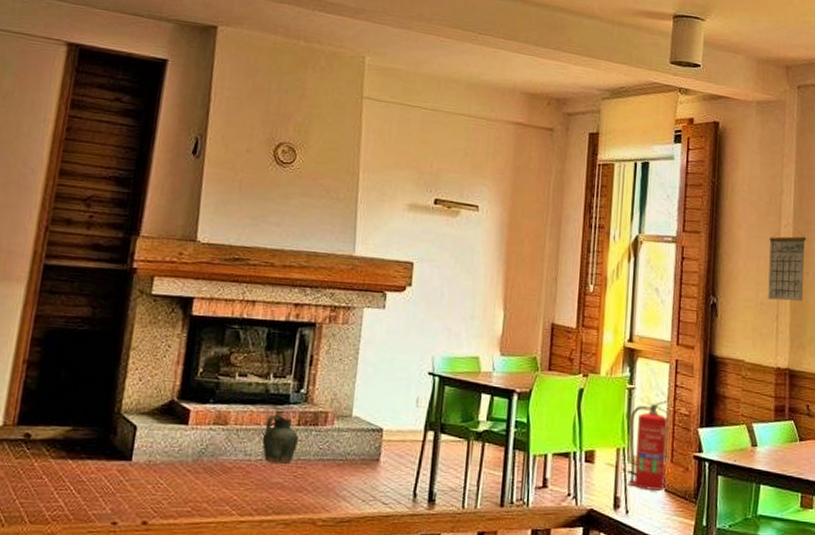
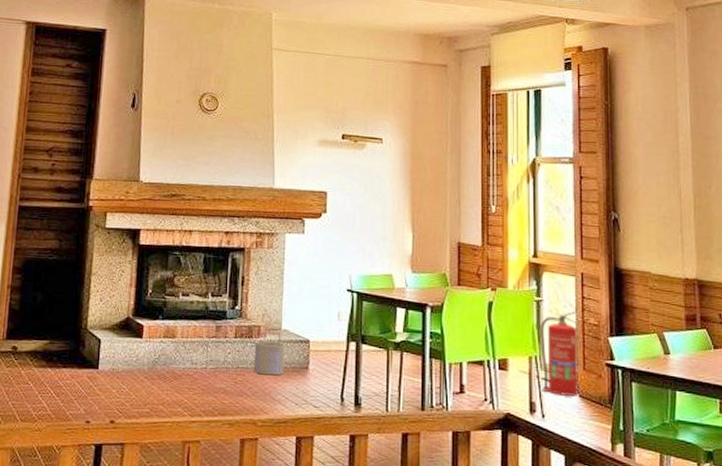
ceramic jug: present [261,414,298,464] -> none [205,328,236,371]
bucket: none [316,418,355,469] -> present [253,331,285,376]
calendar: present [768,223,806,301] -> none [667,139,708,214]

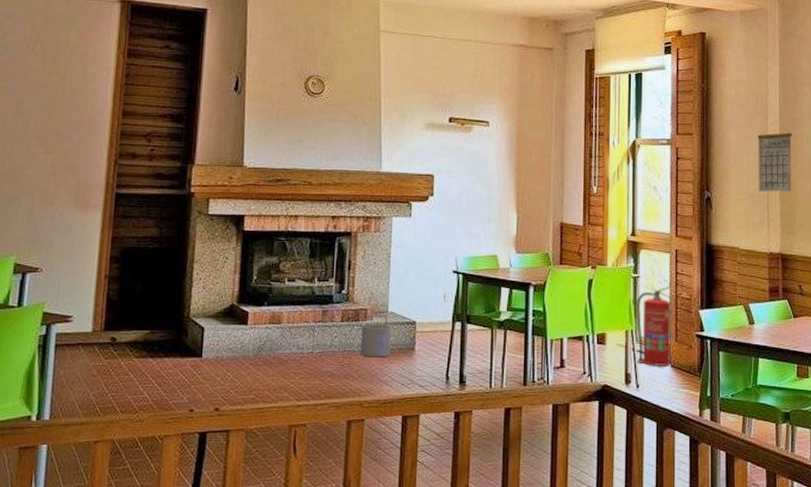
calendar: none [667,139,708,214] -> present [757,121,792,192]

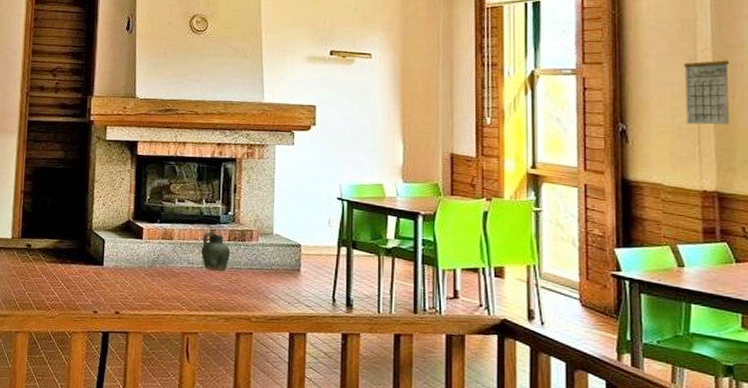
ceramic jug: none [311,313,343,355] -> present [201,232,230,271]
bucket: present [360,314,392,357] -> none [247,235,277,276]
fire extinguisher: present [636,287,673,366] -> none [539,222,582,306]

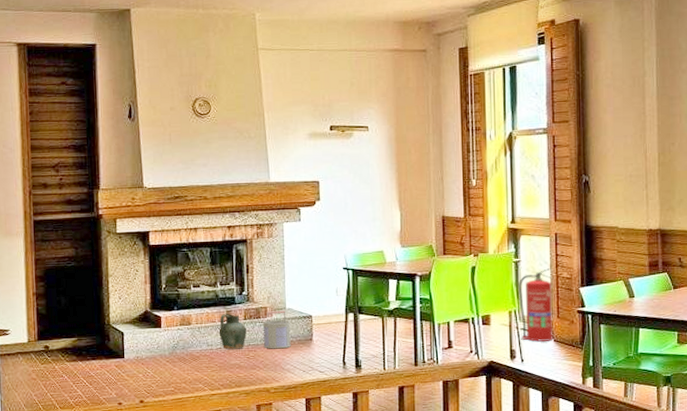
bucket: none [247,235,277,276] -> present [262,311,291,349]
fire extinguisher: none [539,222,582,306] -> present [519,268,554,342]
calendar: present [684,48,730,125] -> none [635,101,671,171]

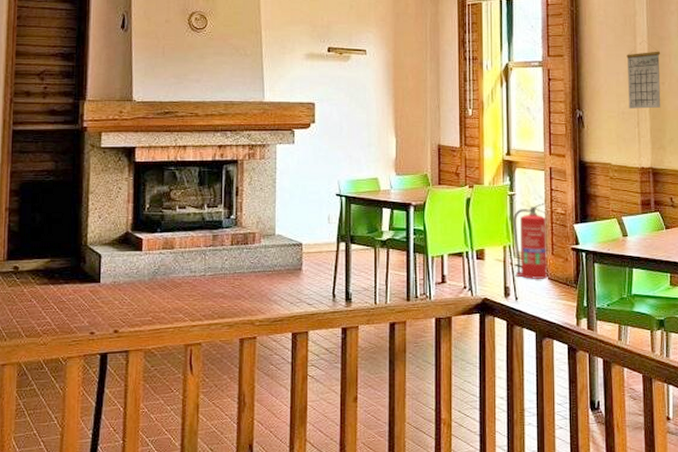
ceramic jug: present [218,313,247,350] -> none [203,237,233,277]
bucket: present [262,311,291,349] -> none [250,237,279,278]
calendar: none [635,101,671,171] -> present [626,40,661,109]

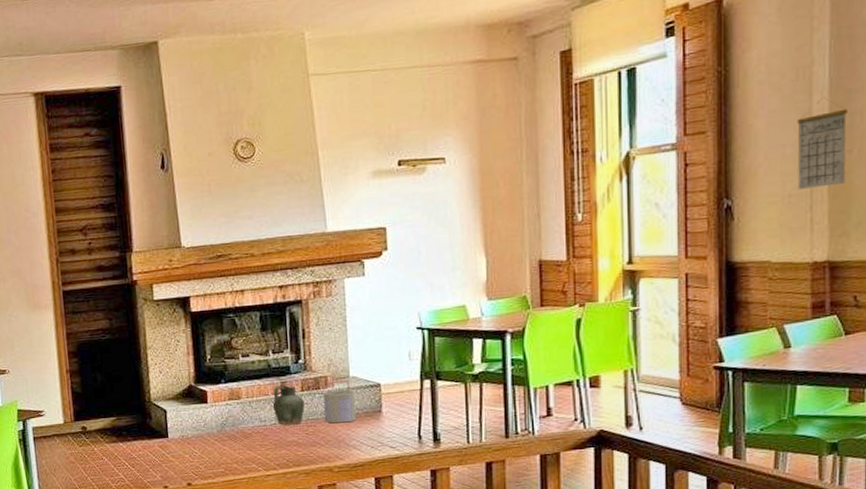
ceramic jug: none [203,237,233,277] -> present [272,384,305,425]
bucket: none [250,237,279,278] -> present [322,379,356,423]
fire extinguisher: present [513,203,548,279] -> none [637,316,683,406]

